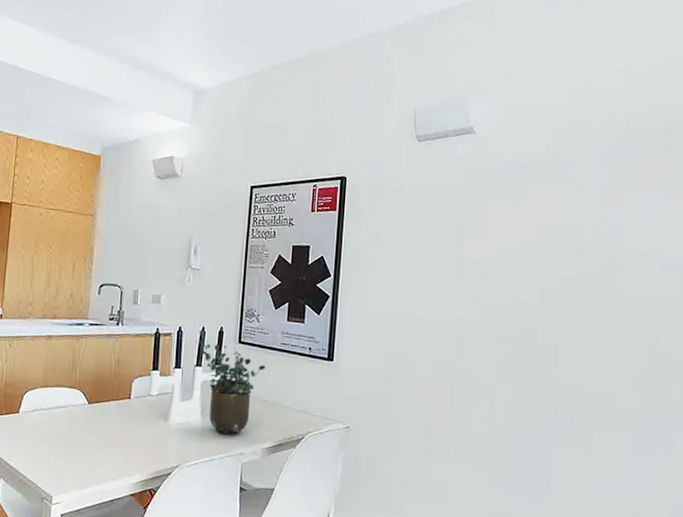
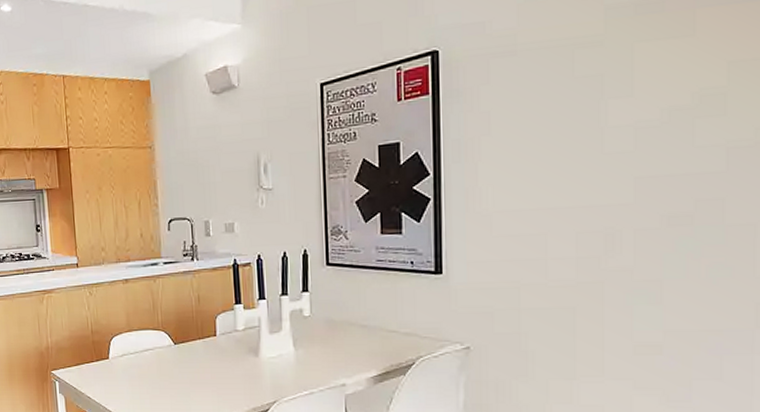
potted plant: present [198,330,266,434] -> none [280,255,362,364]

